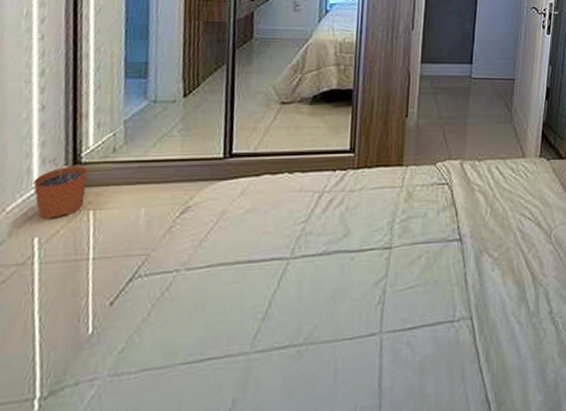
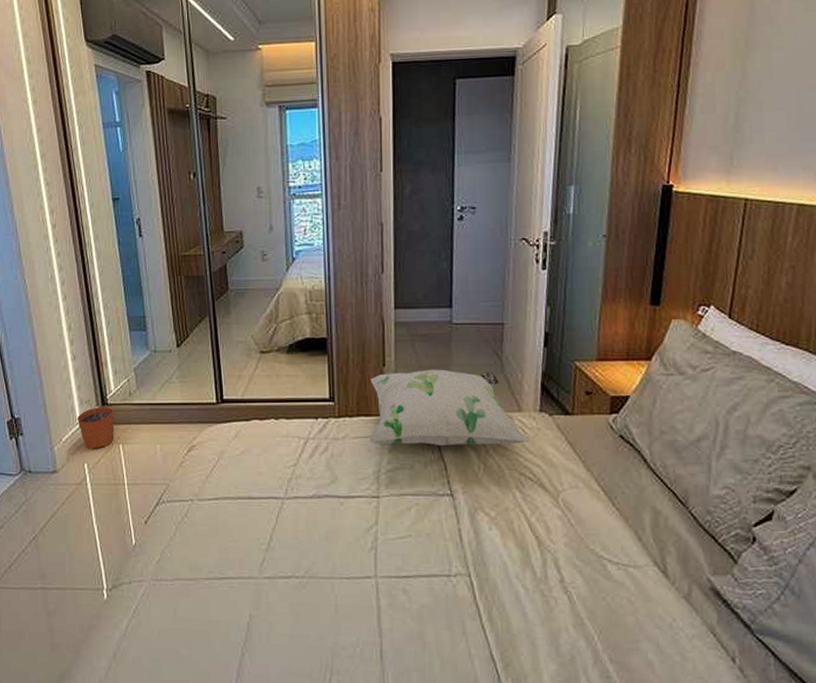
decorative pillow: none [386,120,532,195] -> present [369,369,532,447]

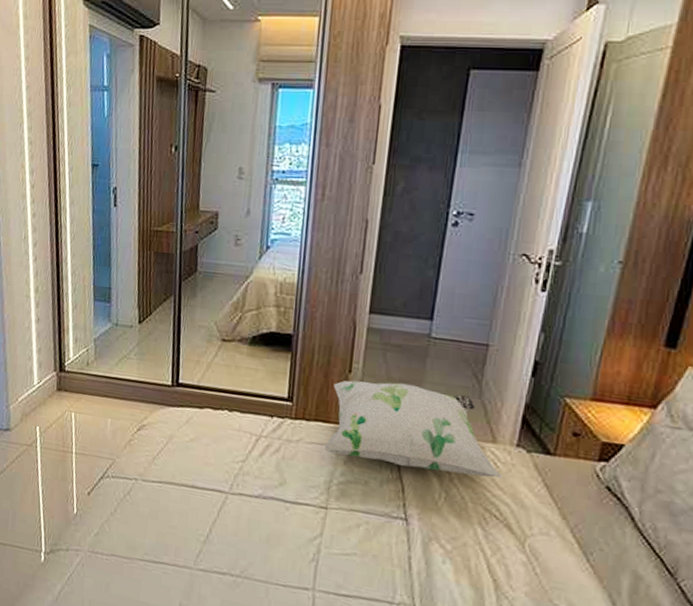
plant pot: present [77,398,115,450] -> none [34,363,70,414]

